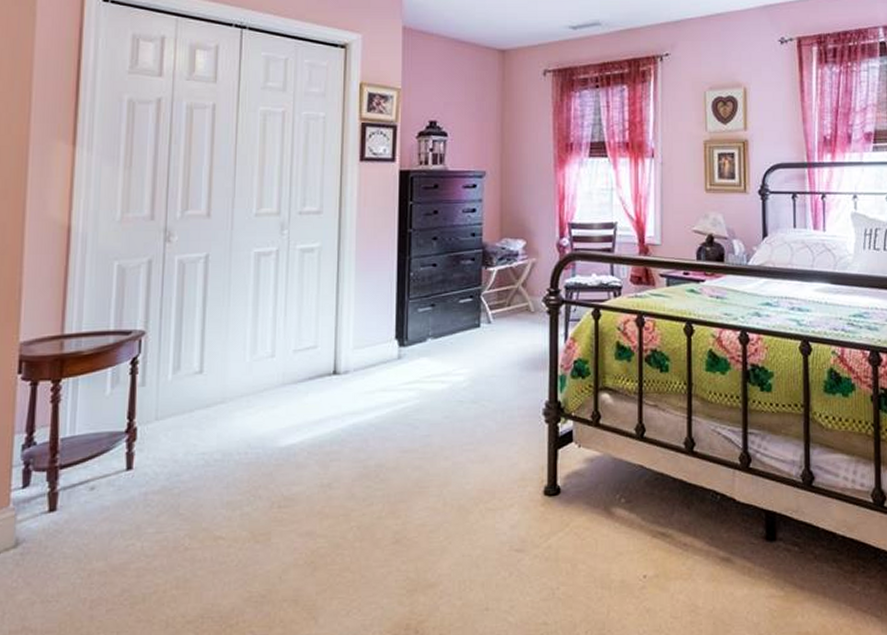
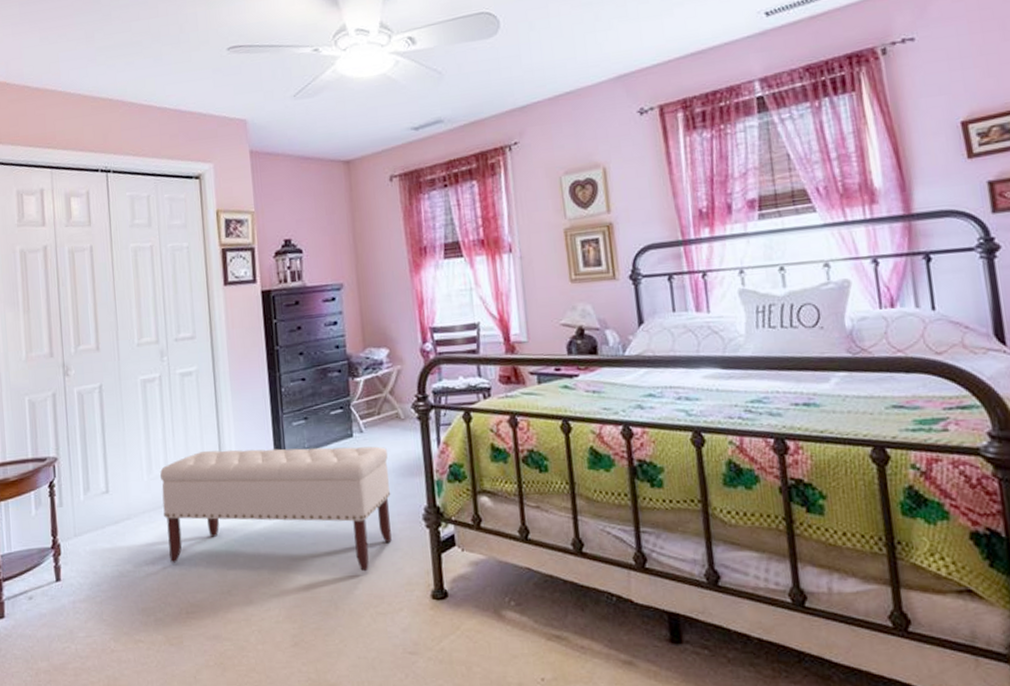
bench: none [265,333,513,466] -> present [160,446,392,572]

